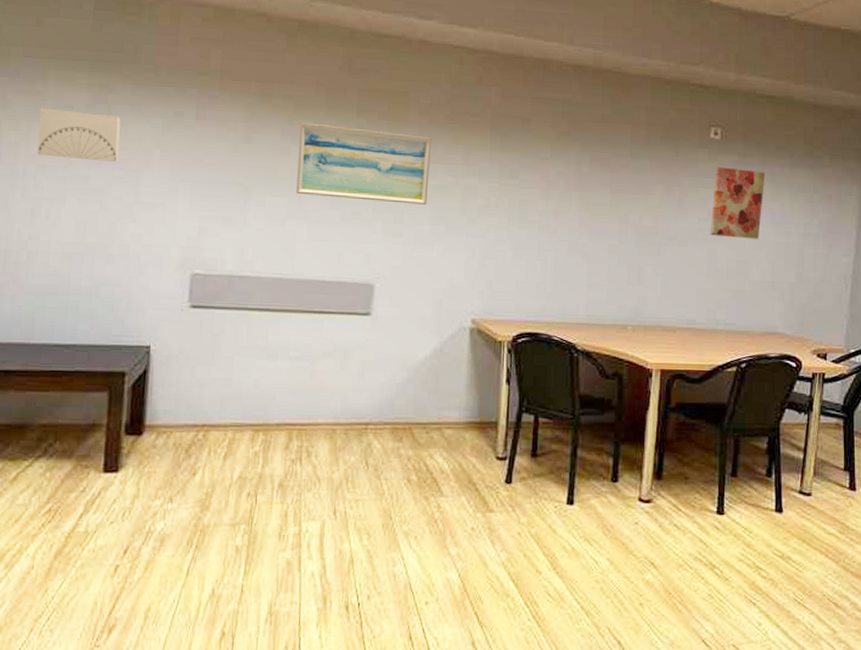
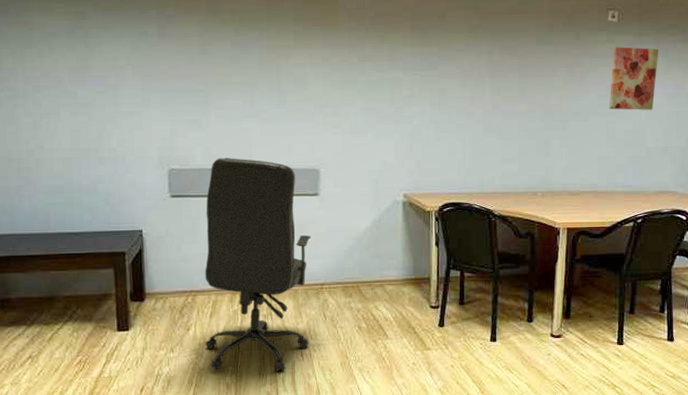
wall art: present [37,107,121,162] -> none [29,36,99,79]
office chair: none [213,264,358,534] -> present [204,158,311,372]
wall art: present [296,122,432,205] -> none [246,33,360,99]

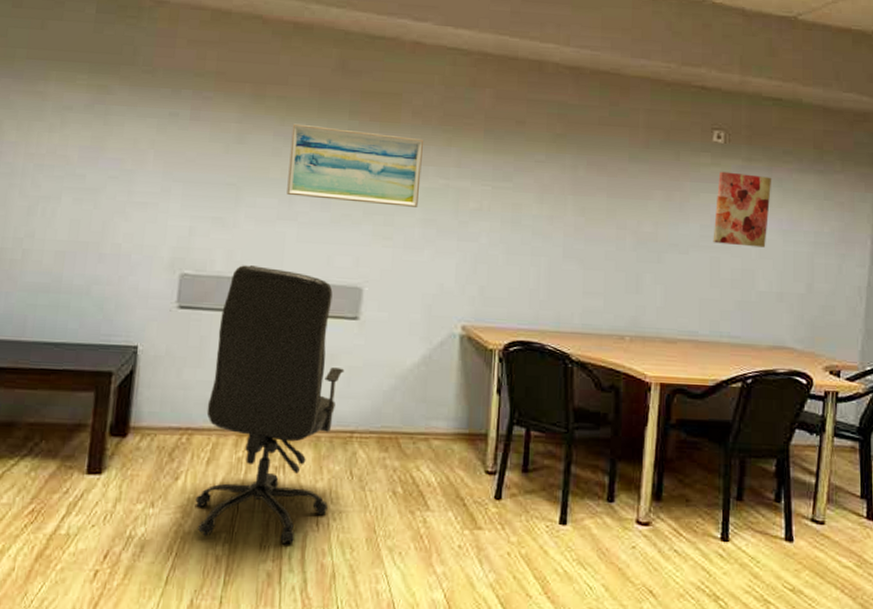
wall art: none [246,33,360,99] -> present [287,123,424,207]

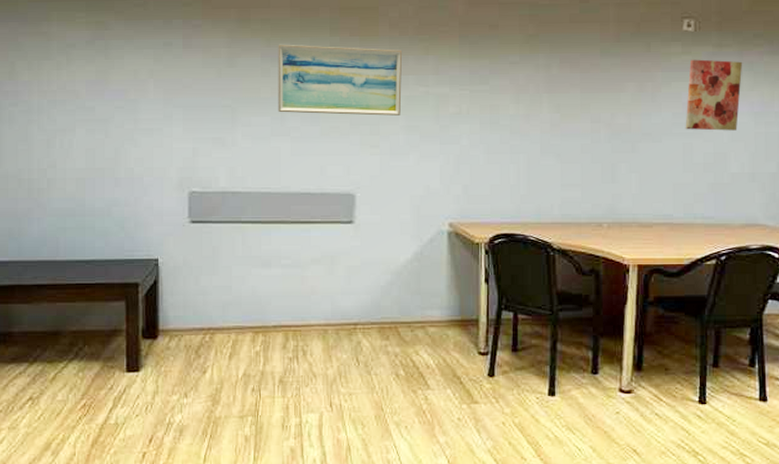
office chair: present [195,265,345,545] -> none [222,180,344,424]

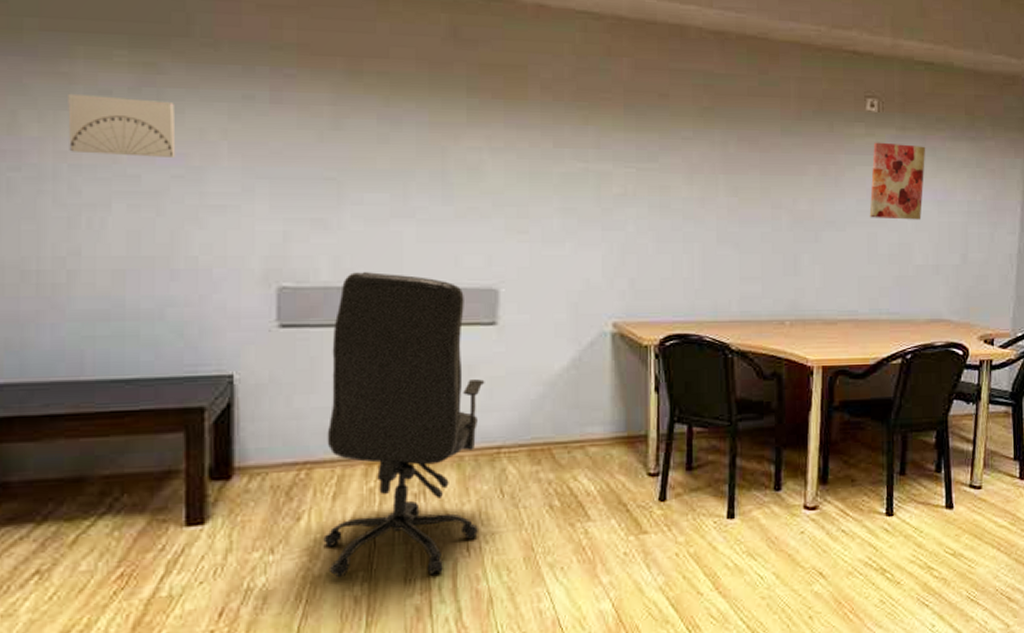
wall art: none [47,47,118,93] -> present [68,93,176,157]
office chair: none [222,180,344,424] -> present [323,272,485,578]
wall art: present [278,44,403,116] -> none [399,104,557,195]

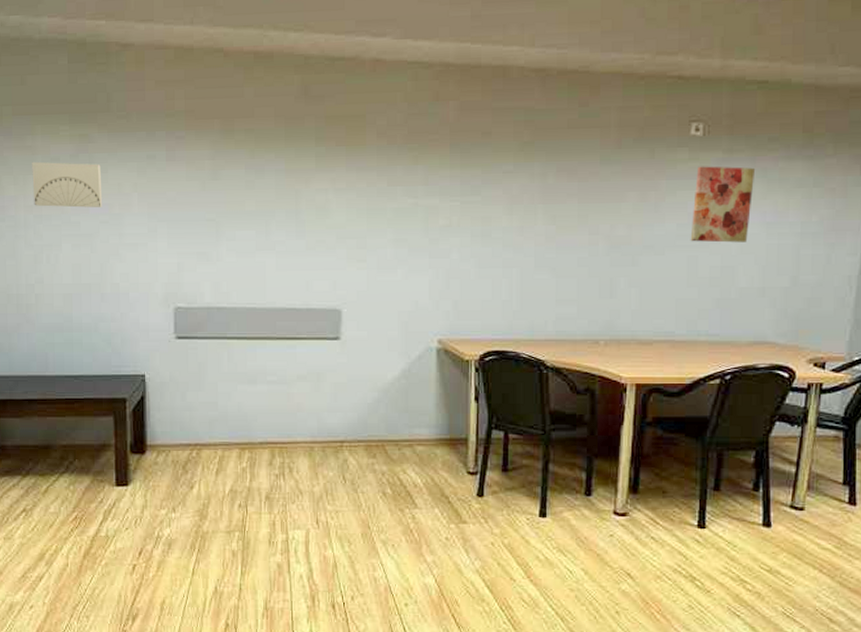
office chair: present [323,272,485,578] -> none [210,295,331,540]

